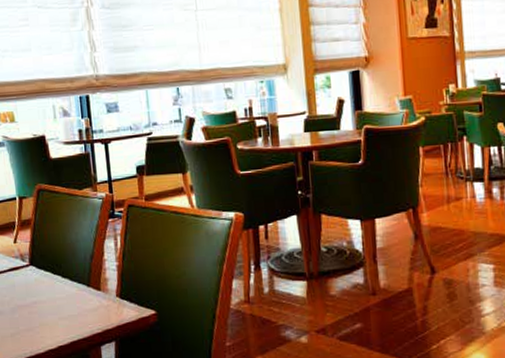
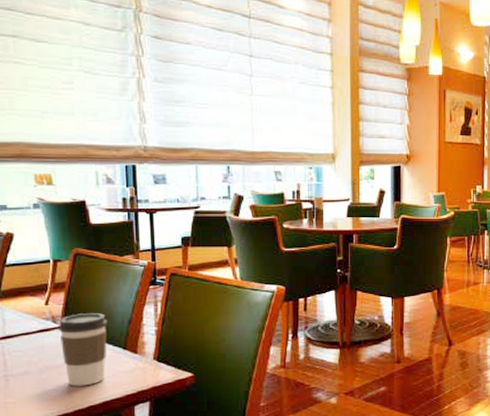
coffee cup: none [27,249,72,326] -> present [58,312,108,386]

